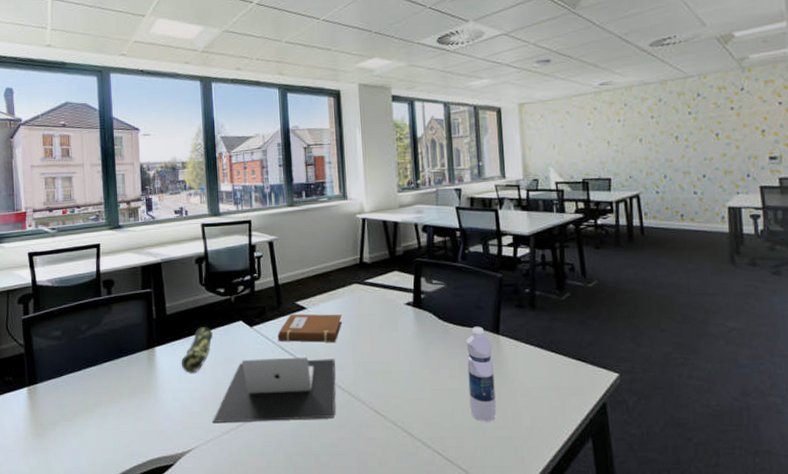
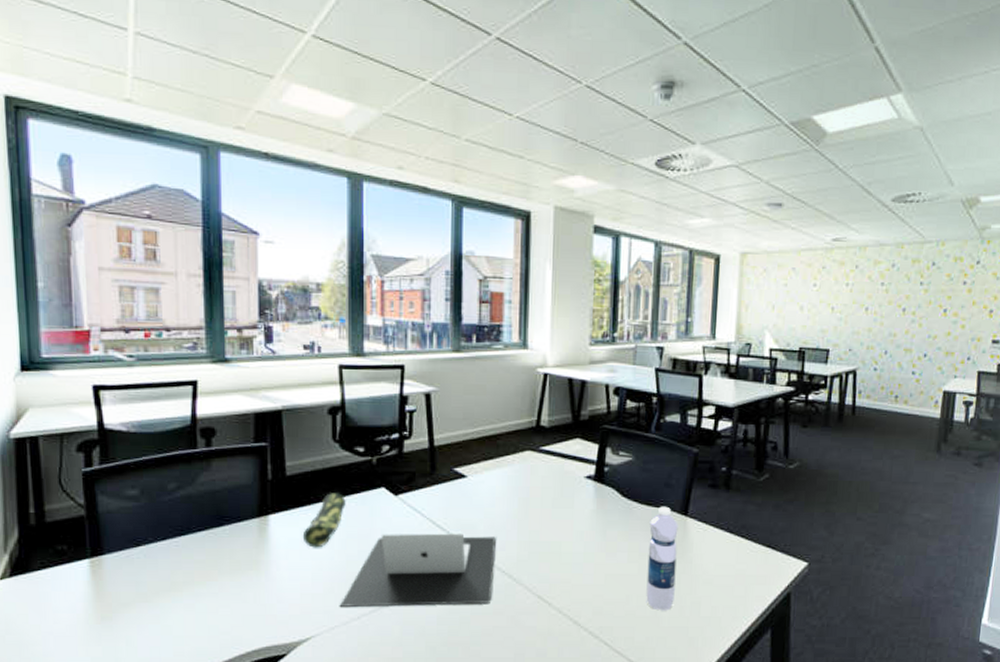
notebook: present [277,314,342,343] -> none [428,482,509,517]

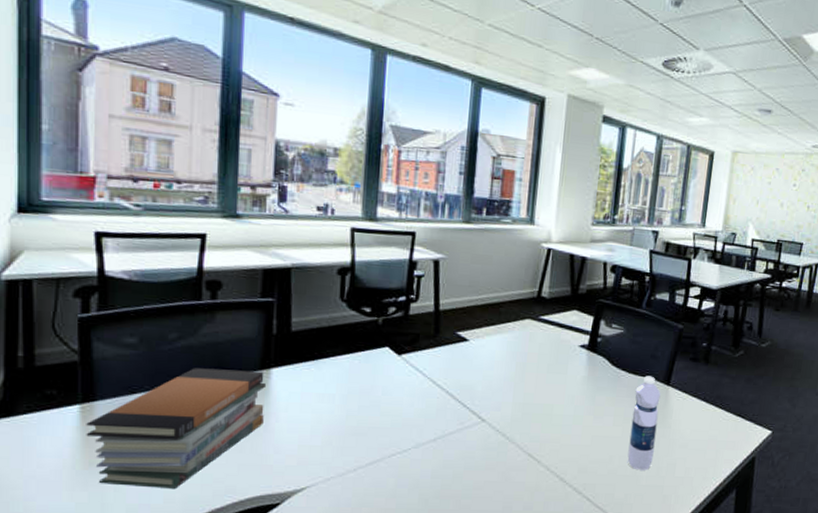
book stack: none [96,517,266,642] -> present [86,368,267,490]
pencil case: present [302,493,346,548] -> none [304,350,350,402]
laptop: present [339,533,496,607] -> none [336,391,493,460]

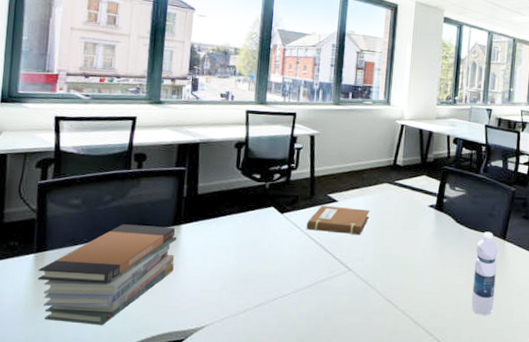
notebook: none [429,345,508,380] -> present [306,205,369,235]

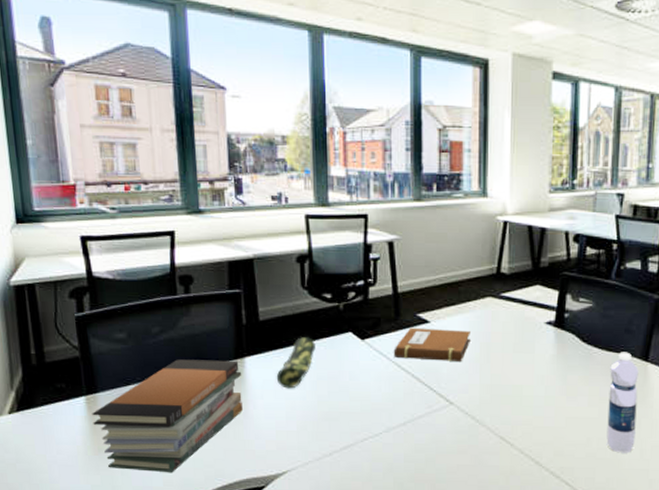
pencil case: none [206,209,243,253] -> present [276,337,316,389]

